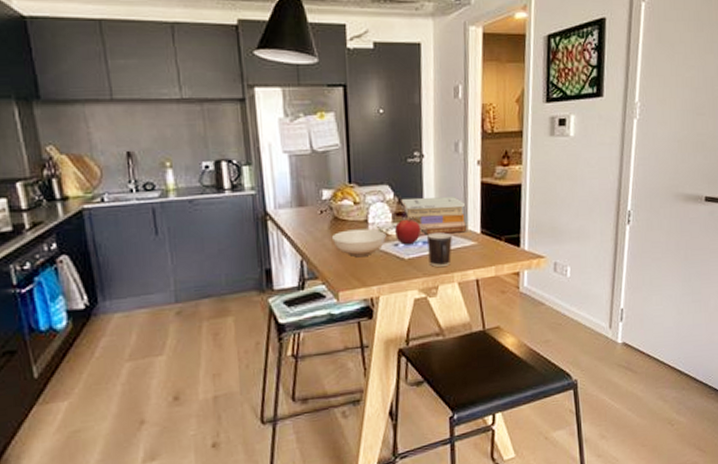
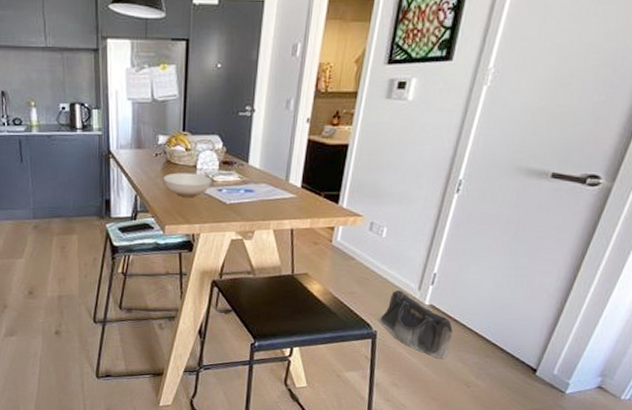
fruit: present [395,217,422,245] -> none [220,166,245,192]
books: present [401,197,467,235] -> none [229,148,290,185]
mug: present [426,232,452,268] -> none [248,183,273,215]
saddlebag: none [577,332,648,400] -> present [378,290,453,360]

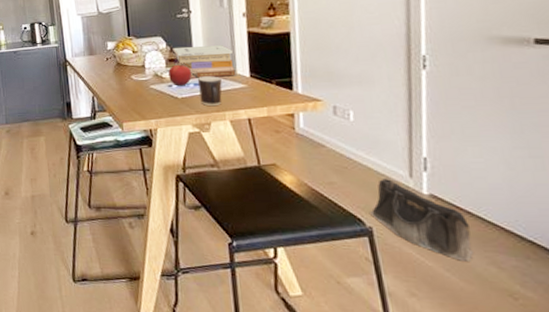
bowl: present [163,173,212,198] -> none [115,72,162,96]
fruit: none [220,166,245,192] -> present [168,63,192,86]
books: none [229,148,290,185] -> present [173,45,236,78]
mug: none [248,183,273,215] -> present [197,76,222,107]

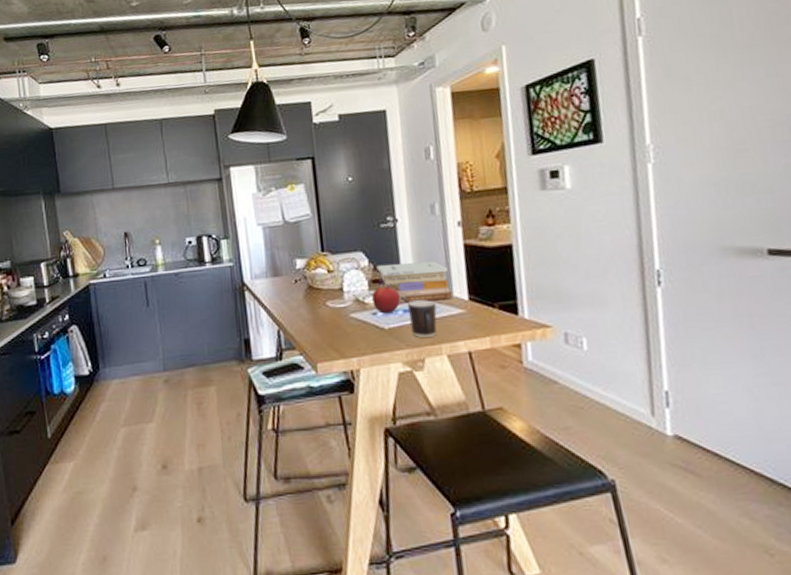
saddlebag: present [370,179,473,263] -> none [611,419,725,516]

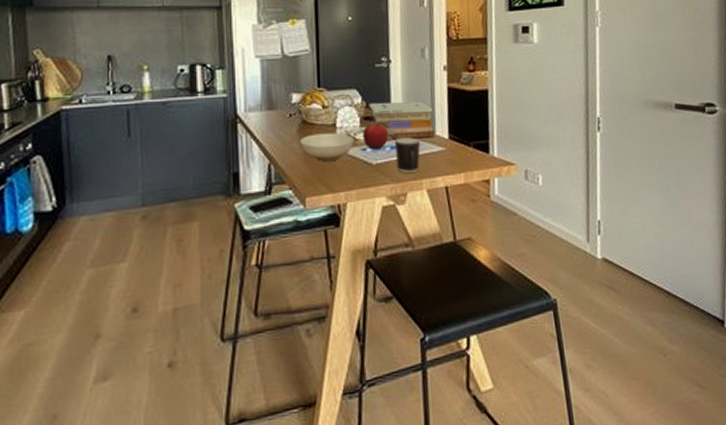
bowl: none [307,297,364,327] -> present [299,133,355,162]

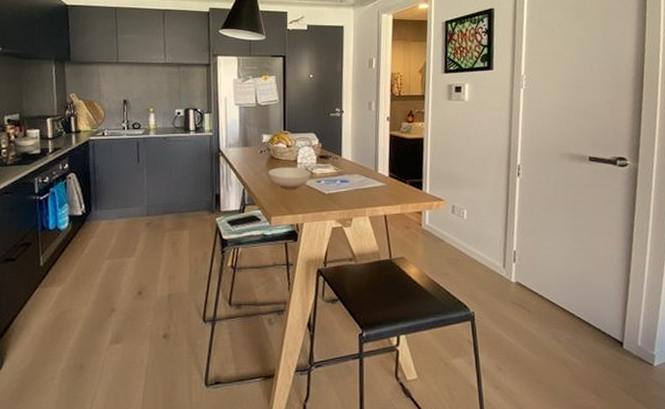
fruit: present [363,121,389,150] -> none [318,160,340,182]
books: present [369,102,435,140] -> none [324,144,377,175]
mug: present [394,137,420,174] -> none [343,174,365,203]

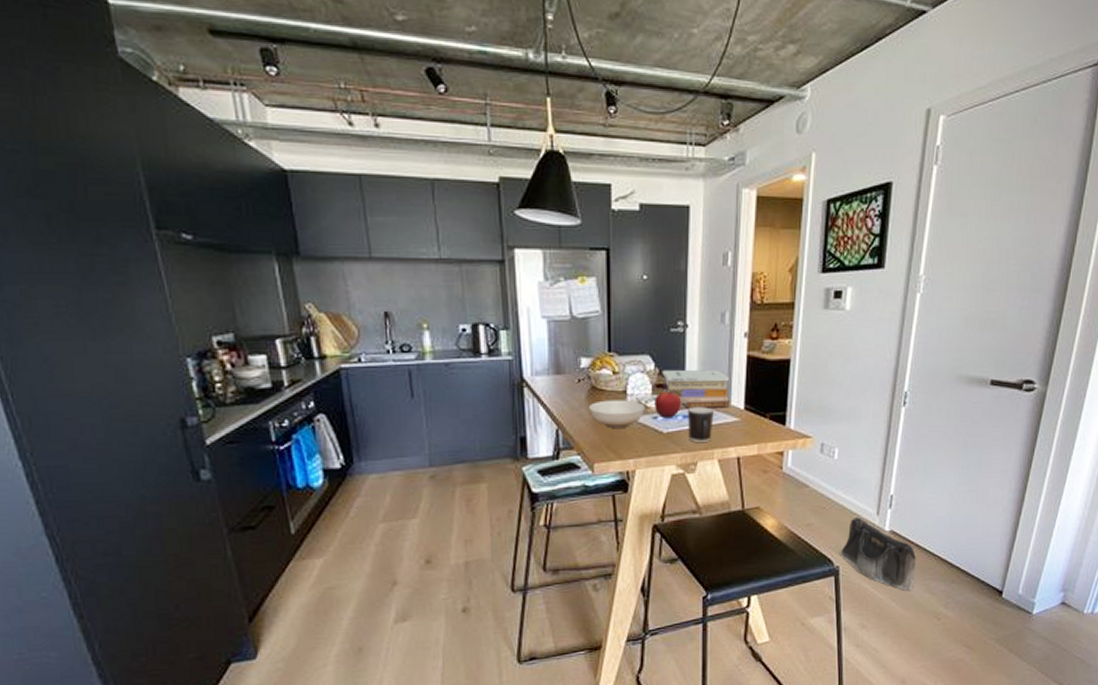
fruit: none [318,160,340,182] -> present [655,389,682,419]
books: none [324,144,377,175] -> present [662,369,730,409]
mug: none [343,174,365,203] -> present [687,407,714,443]
saddlebag: none [473,270,542,339] -> present [839,518,916,592]

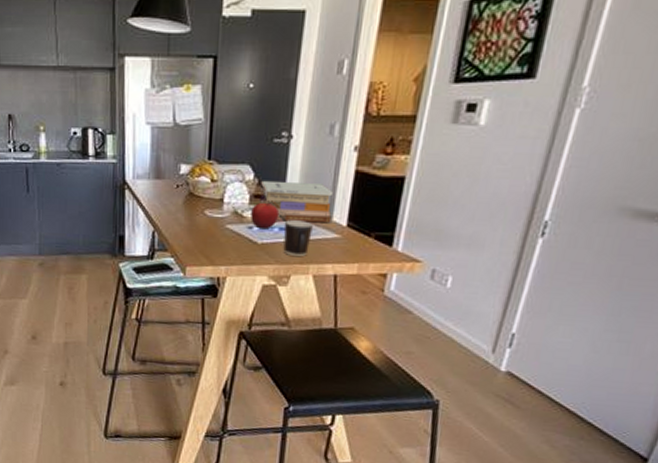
bowl: present [588,400,646,429] -> none [184,207,242,236]
saddlebag: present [839,518,916,592] -> none [441,352,536,440]

